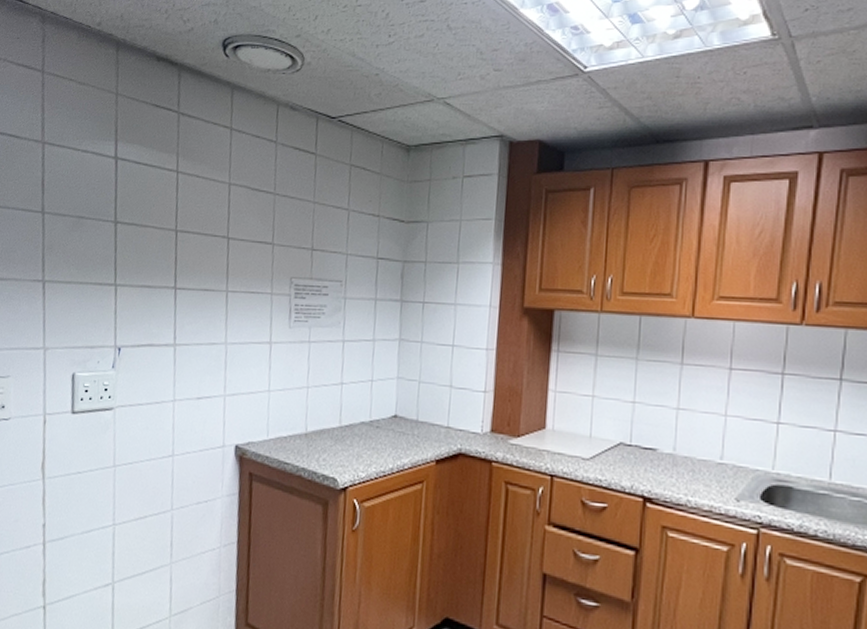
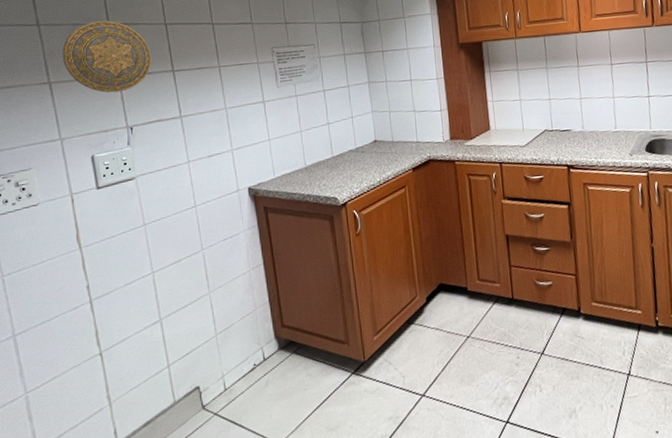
decorative plate: none [61,216,155,304] -> present [62,20,152,93]

